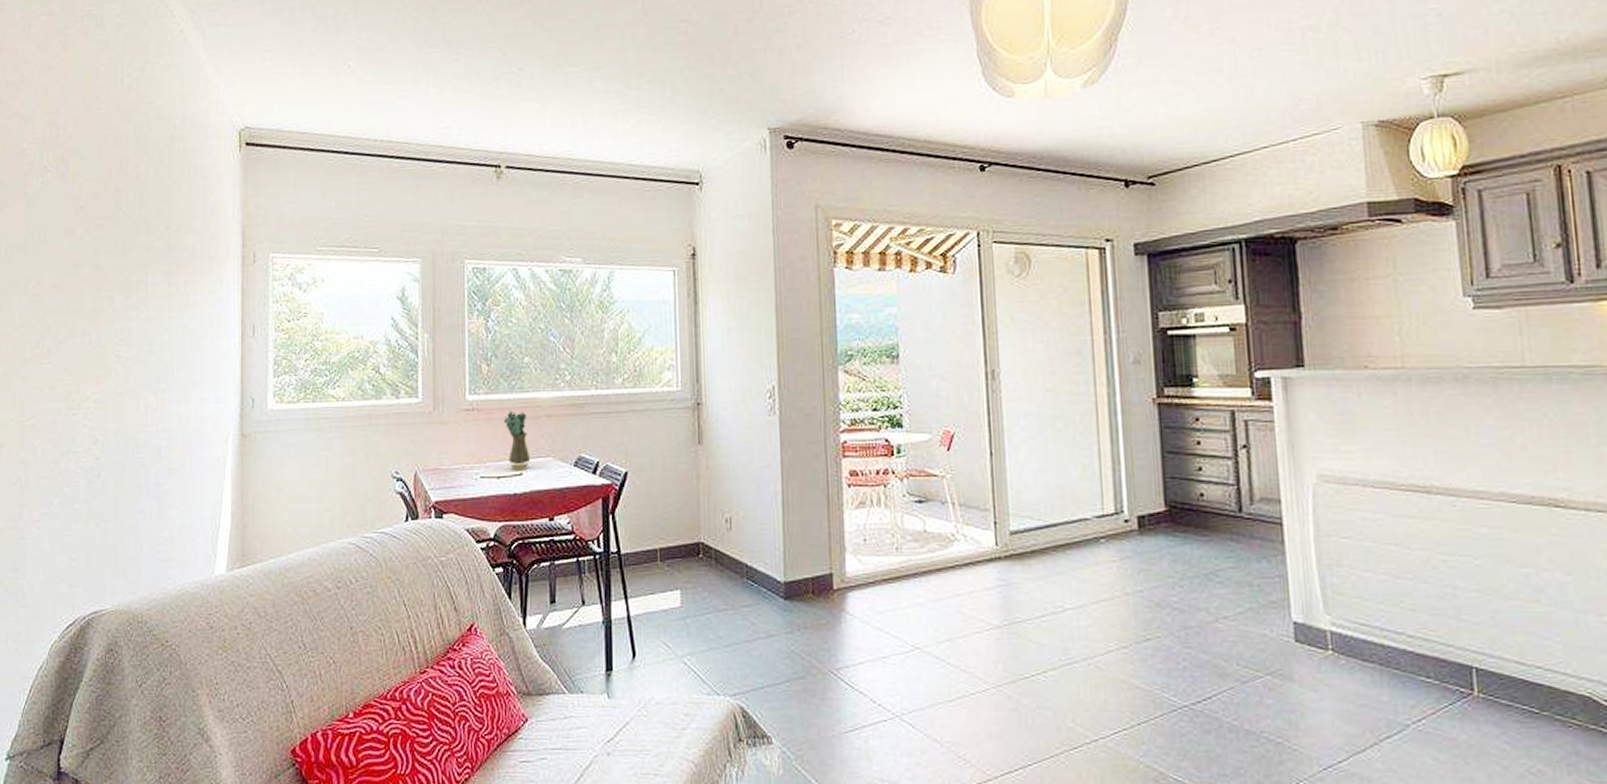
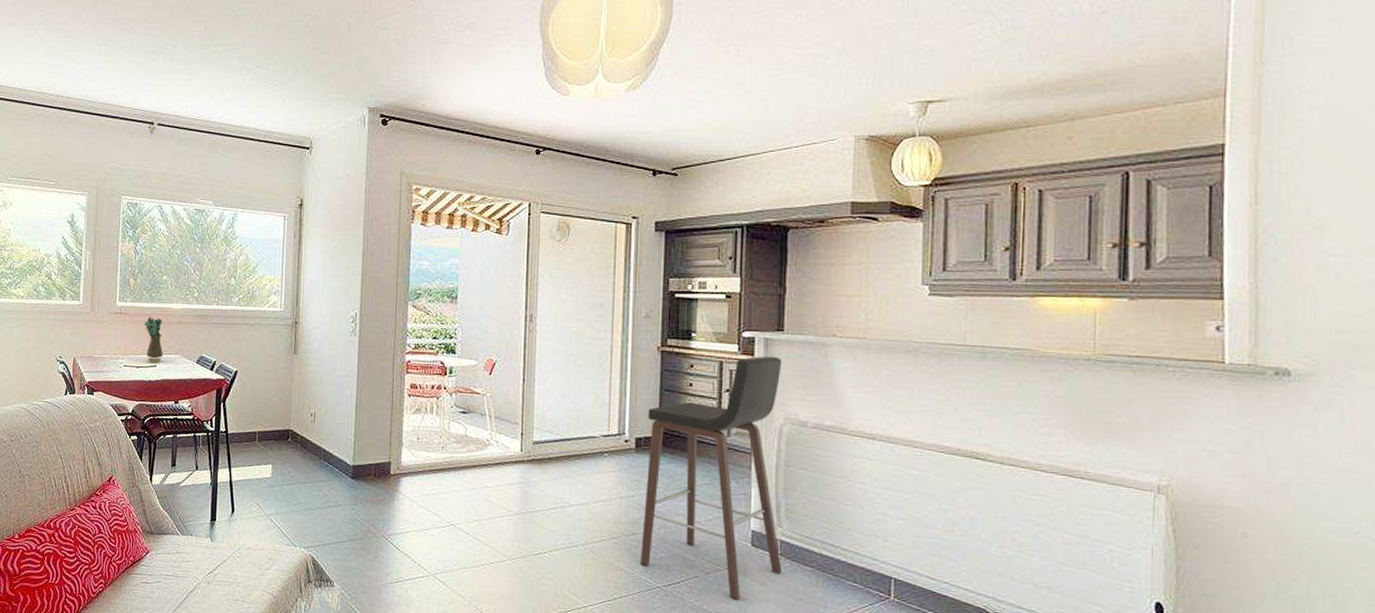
bar stool: none [1149,399,1337,715] -> present [639,356,782,601]

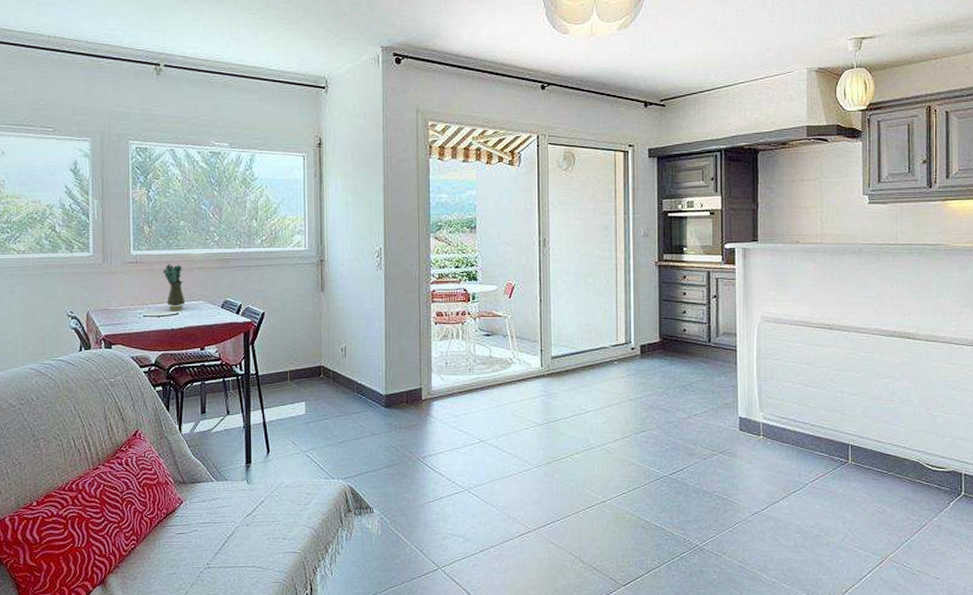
bar stool: present [639,356,782,601] -> none [648,263,765,480]

